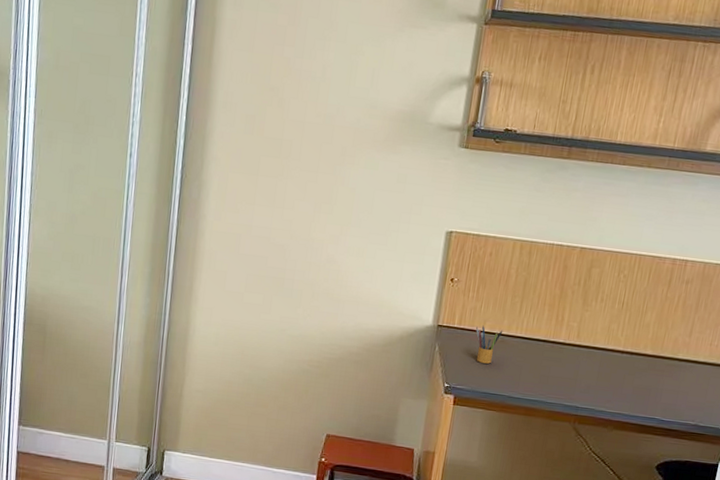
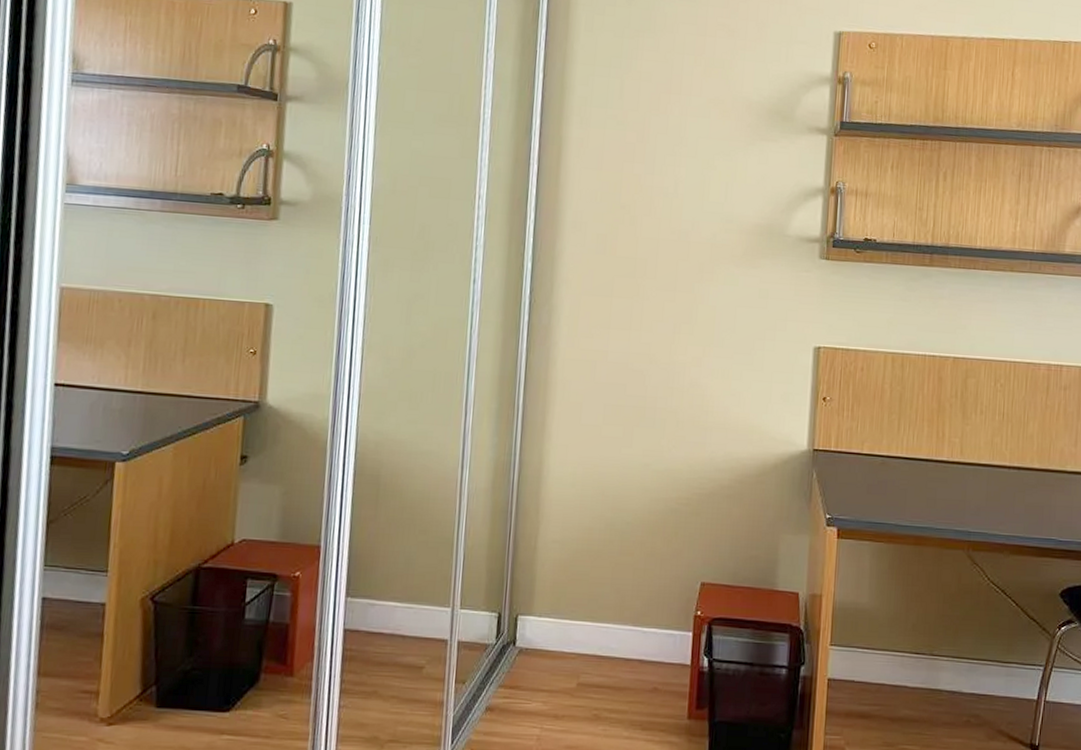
pencil box: present [476,325,504,364] -> none [854,447,883,489]

